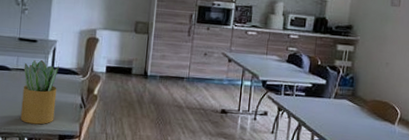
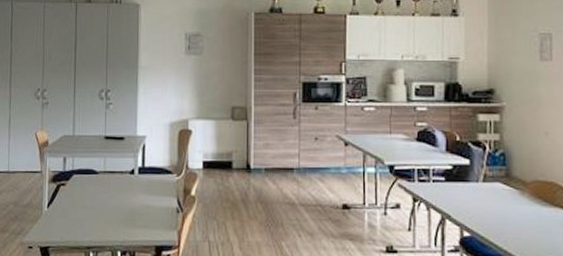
potted plant: present [20,60,59,125] -> none [111,160,150,235]

